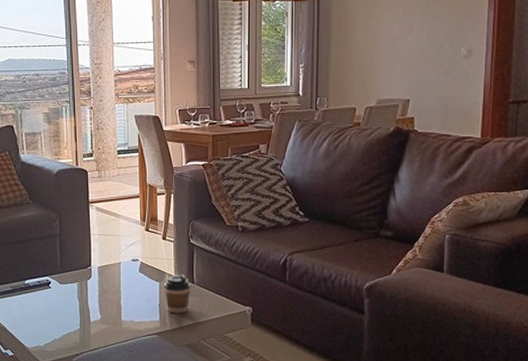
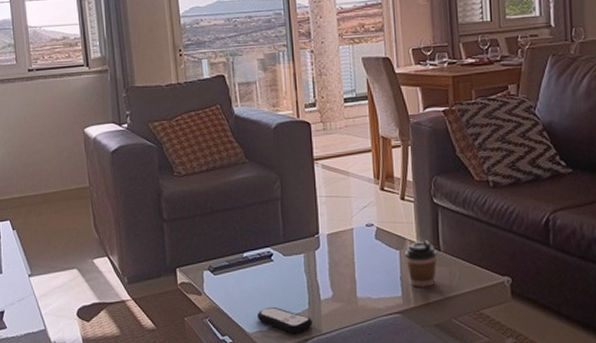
remote control: none [36,326,83,350] -> present [257,306,313,334]

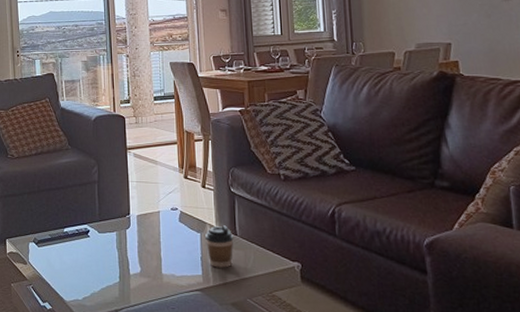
remote control: present [257,306,313,334] -> none [74,278,122,305]

